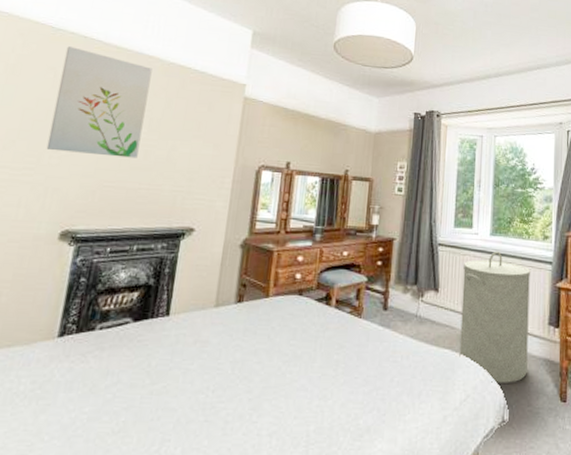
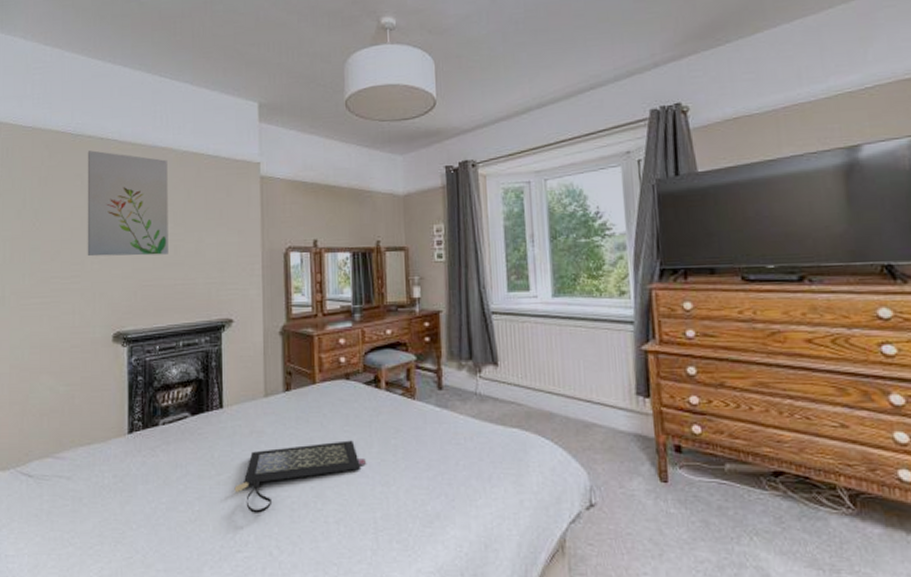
clutch bag: none [167,354,307,425] -> present [234,440,366,513]
laundry hamper: present [459,251,530,383] -> none [524,314,615,463]

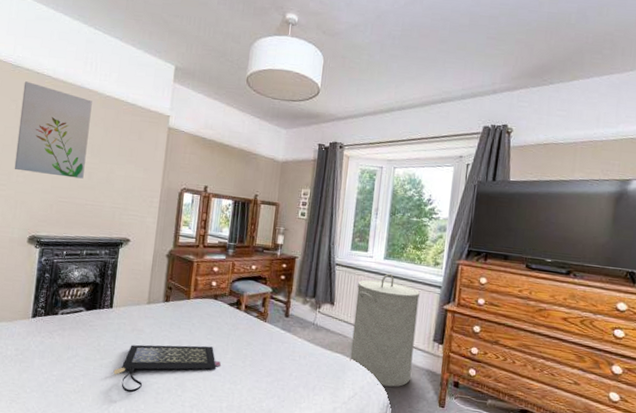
laundry hamper: none [524,314,615,463] -> present [350,273,420,387]

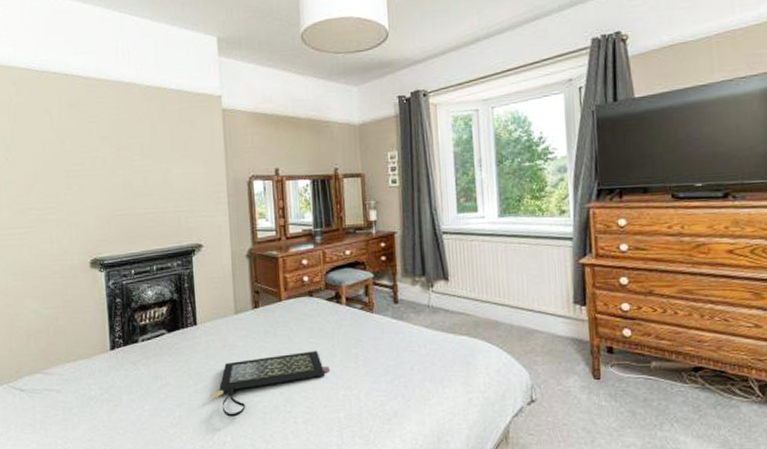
wall art: present [14,81,92,179] -> none [53,86,138,189]
laundry hamper: present [350,273,420,387] -> none [472,232,554,365]

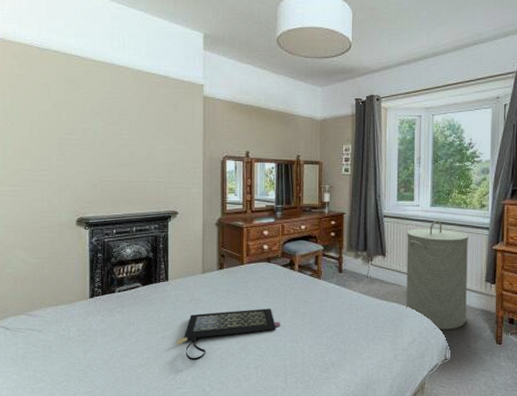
laundry hamper: none [472,232,554,365] -> present [406,220,468,330]

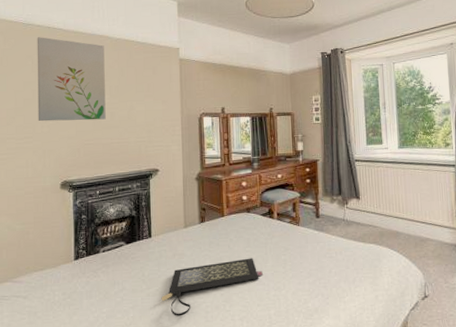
wall art: none [53,64,124,156] -> present [37,37,106,122]
laundry hamper: present [406,220,468,330] -> none [378,160,442,267]

